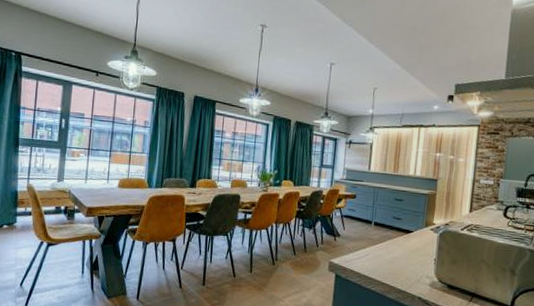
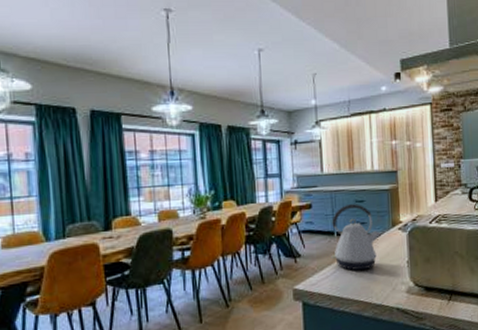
kettle: none [366,201,414,259] -> present [331,204,381,271]

